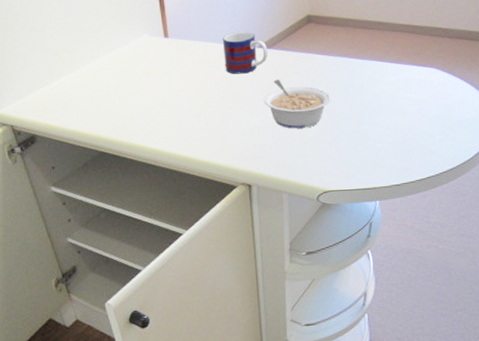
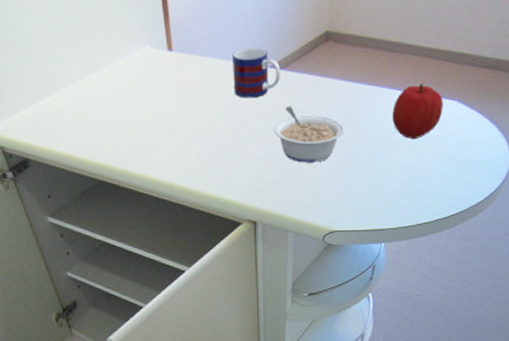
fruit: none [375,55,424,104] -> present [392,84,443,140]

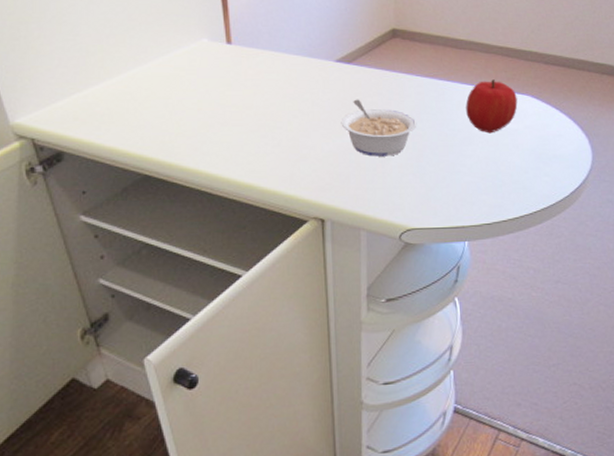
mug: present [231,48,281,98] -> none [295,43,348,91]

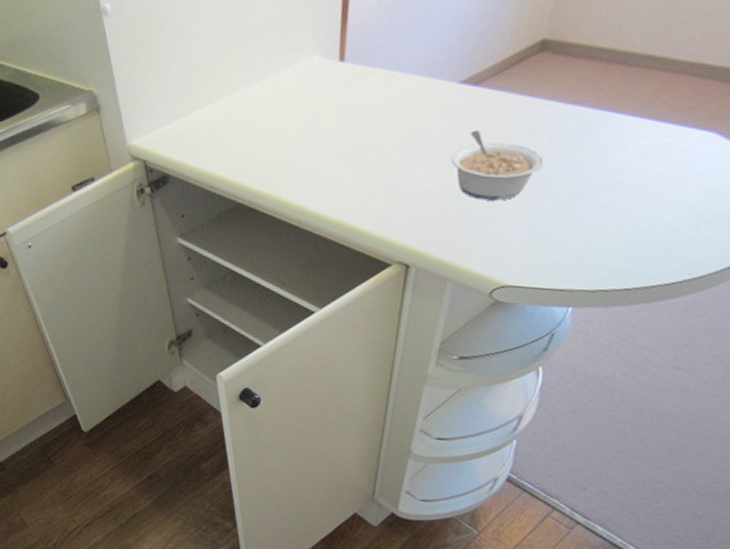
fruit: present [466,79,518,134] -> none [613,109,696,181]

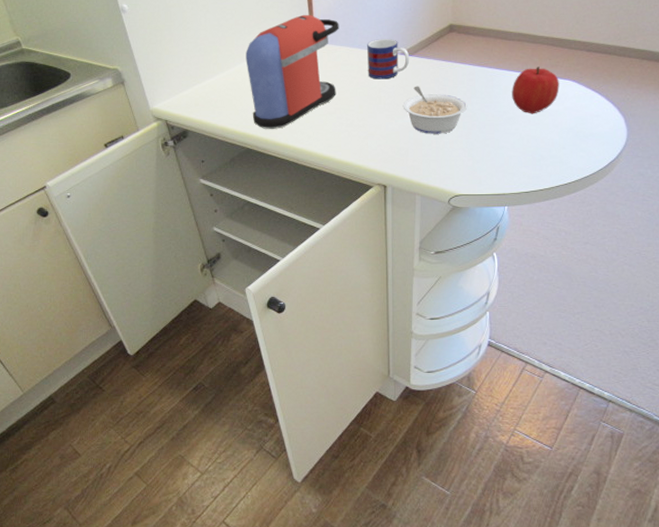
coffee maker: none [249,20,382,180] -> present [246,14,339,129]
mug: none [409,59,474,119] -> present [366,39,410,80]
fruit: none [613,109,696,181] -> present [512,67,559,114]

